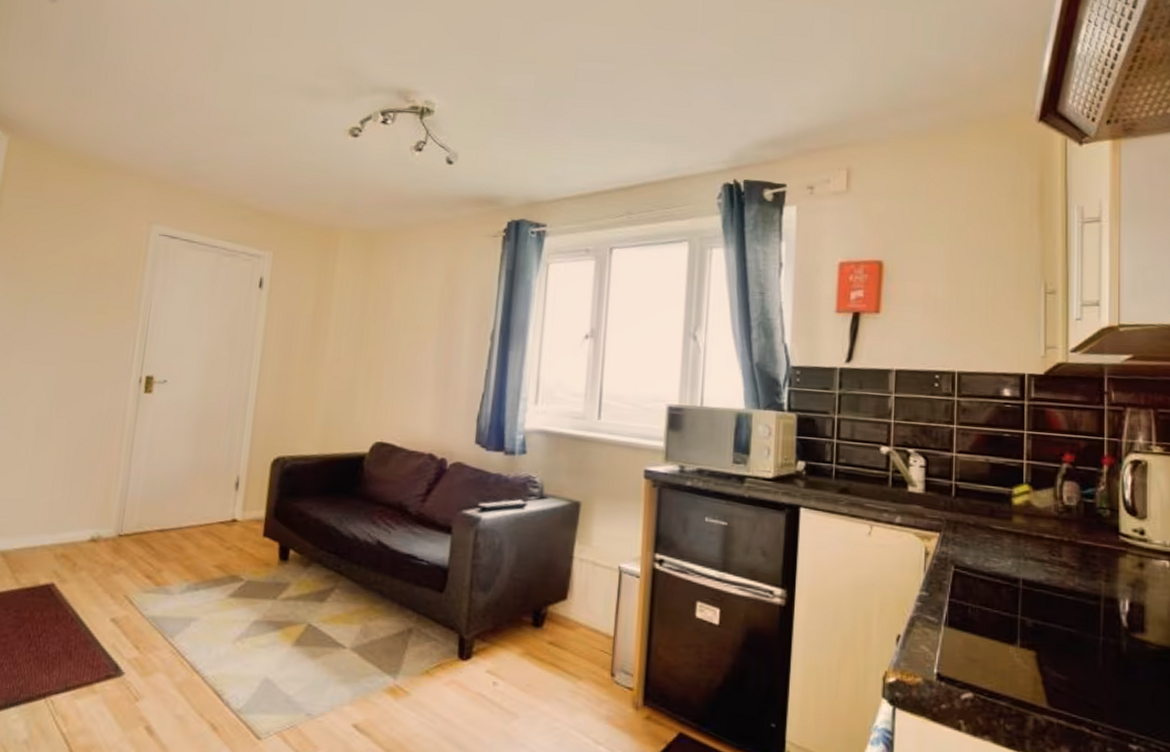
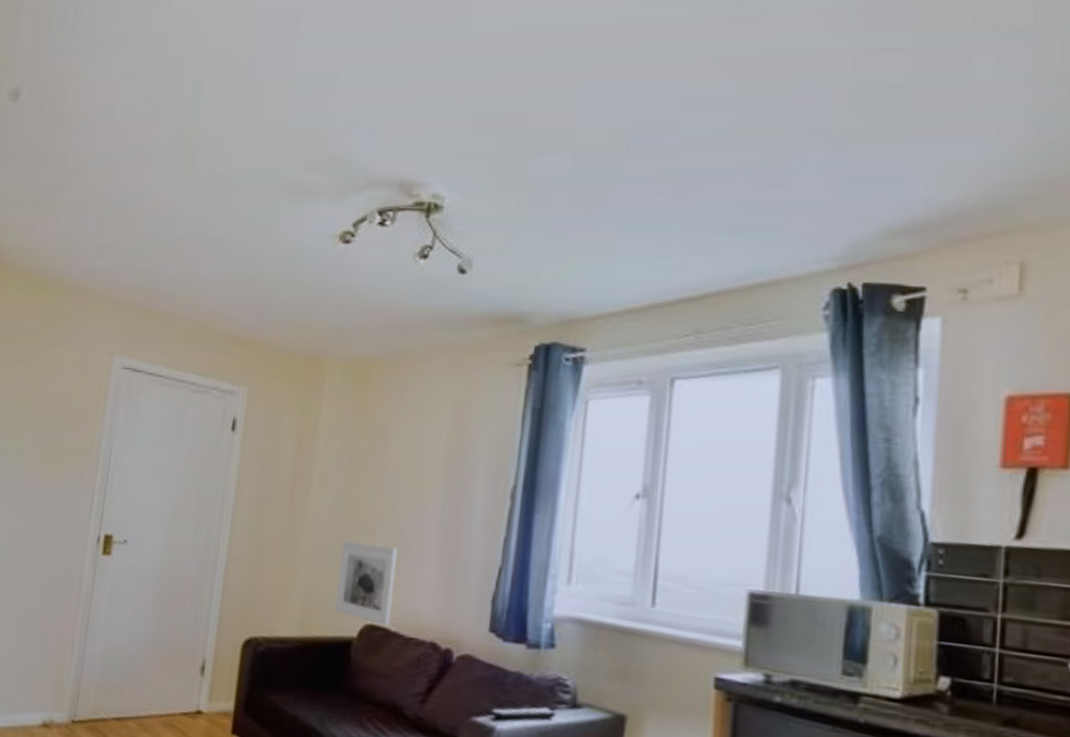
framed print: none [349,376,401,443] -> present [334,541,398,626]

